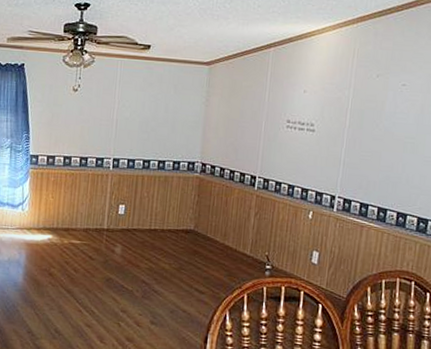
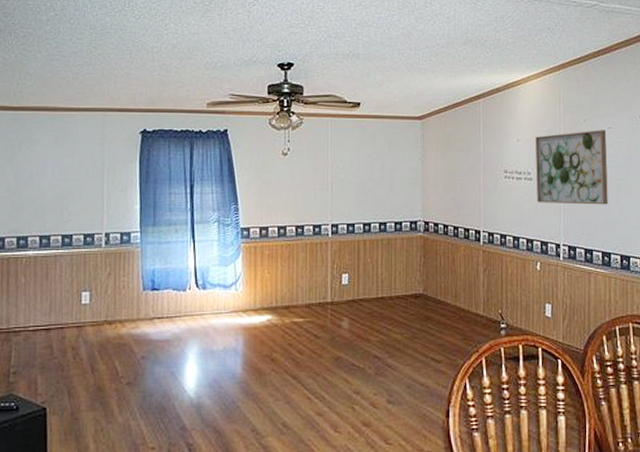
wall art: none [317,86,399,162] -> present [535,130,608,205]

